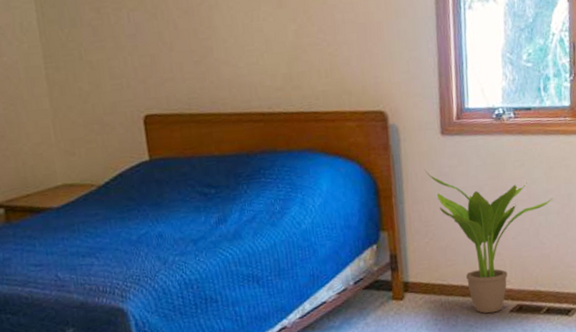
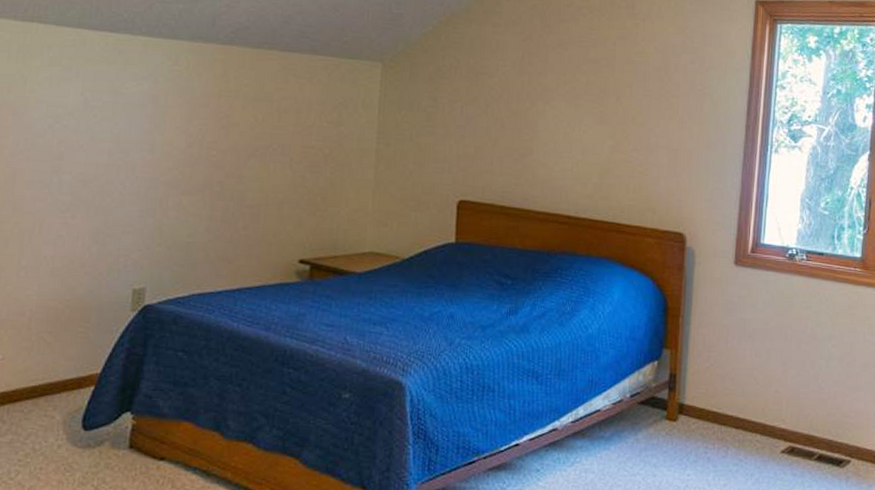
potted plant: present [424,170,553,314] -> none [714,296,836,451]

